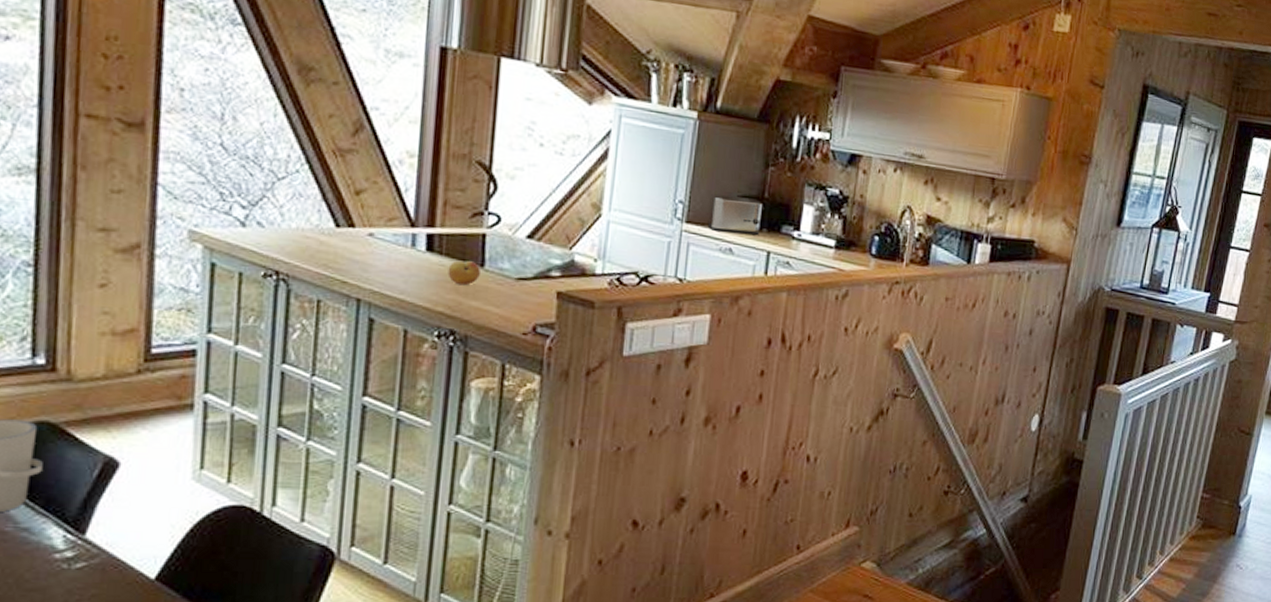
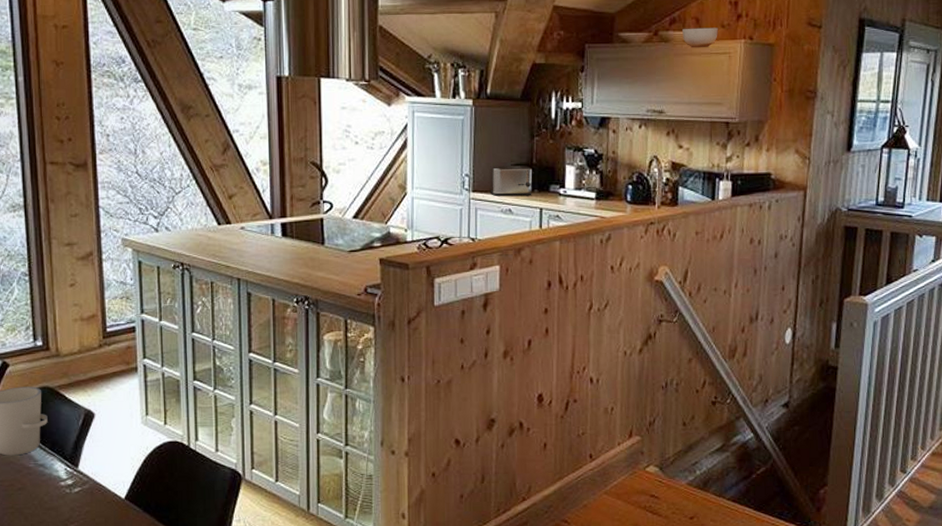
fruit: present [447,260,480,286] -> none [299,241,322,261]
bowl: none [953,65,995,92] -> present [682,27,719,48]

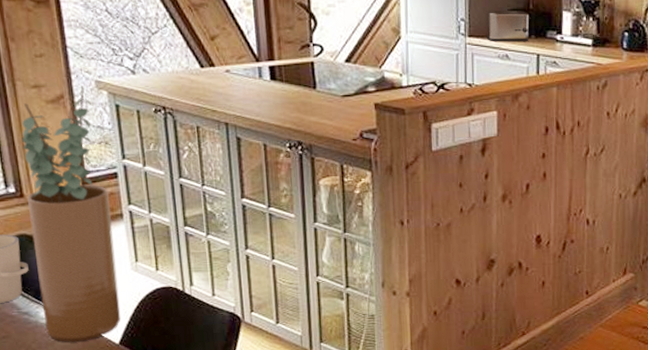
vase: none [52,243,129,496] -> present [22,85,122,342]

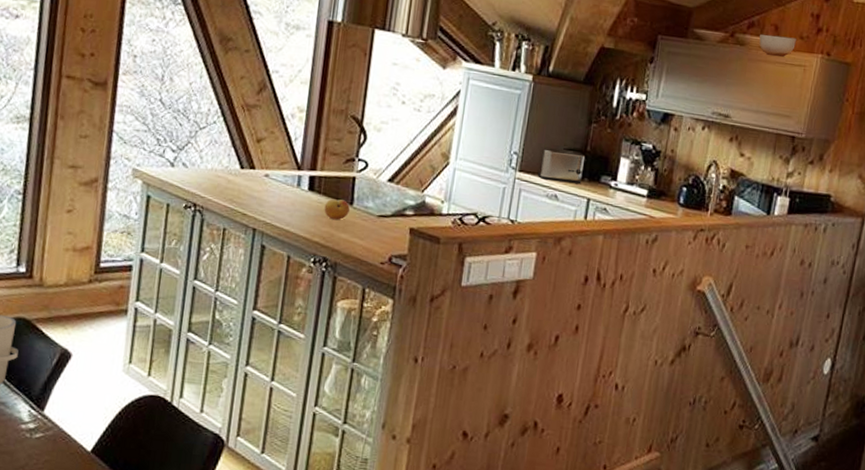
vase: present [22,85,122,342] -> none [18,172,125,443]
fruit: none [289,85,314,105] -> present [324,199,350,221]

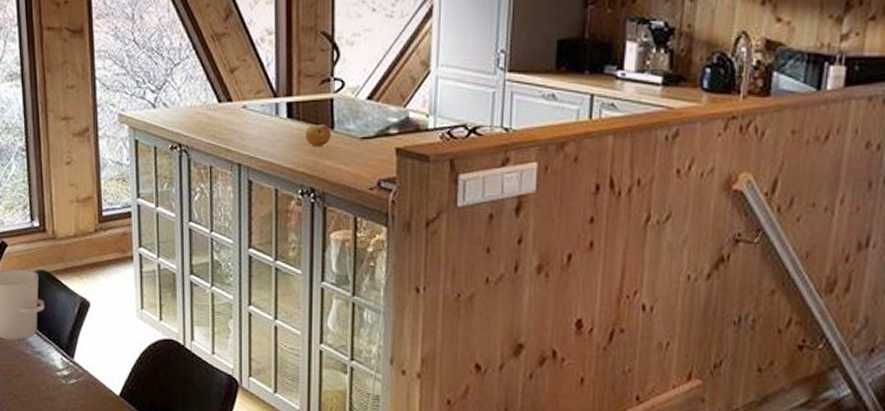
toaster: present [537,147,588,184] -> none [529,41,587,79]

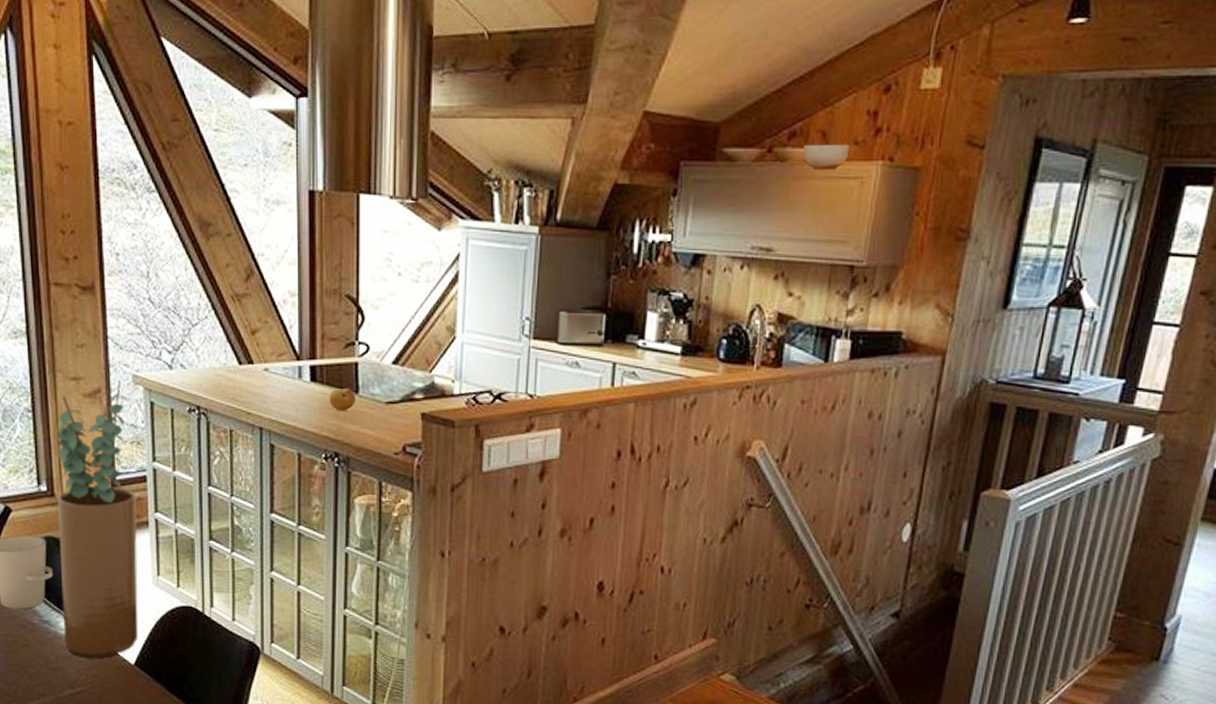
vase: none [49,119,124,389] -> present [57,379,139,658]
toaster: none [529,41,587,79] -> present [554,309,610,347]

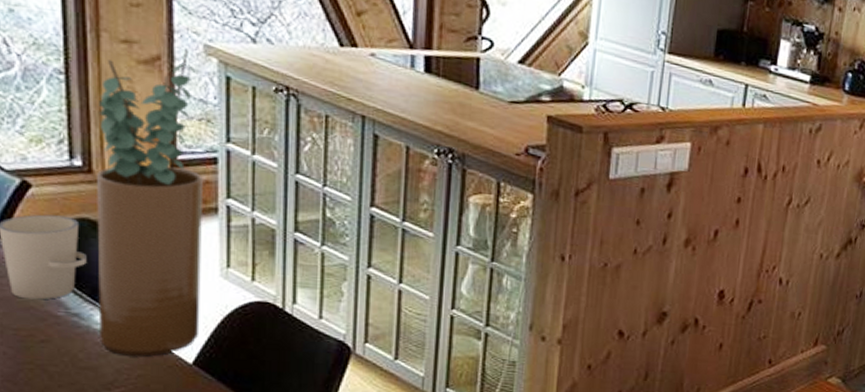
fruit: present [329,388,355,411] -> none [445,82,475,107]
toaster: present [554,309,610,347] -> none [689,27,745,69]

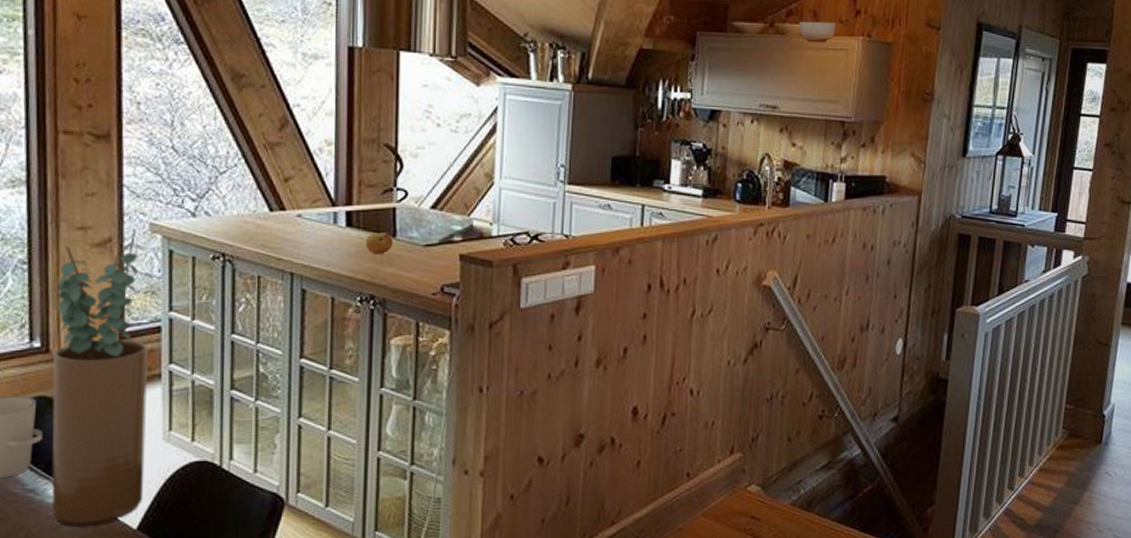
fruit: none [445,82,475,107] -> present [365,233,393,255]

